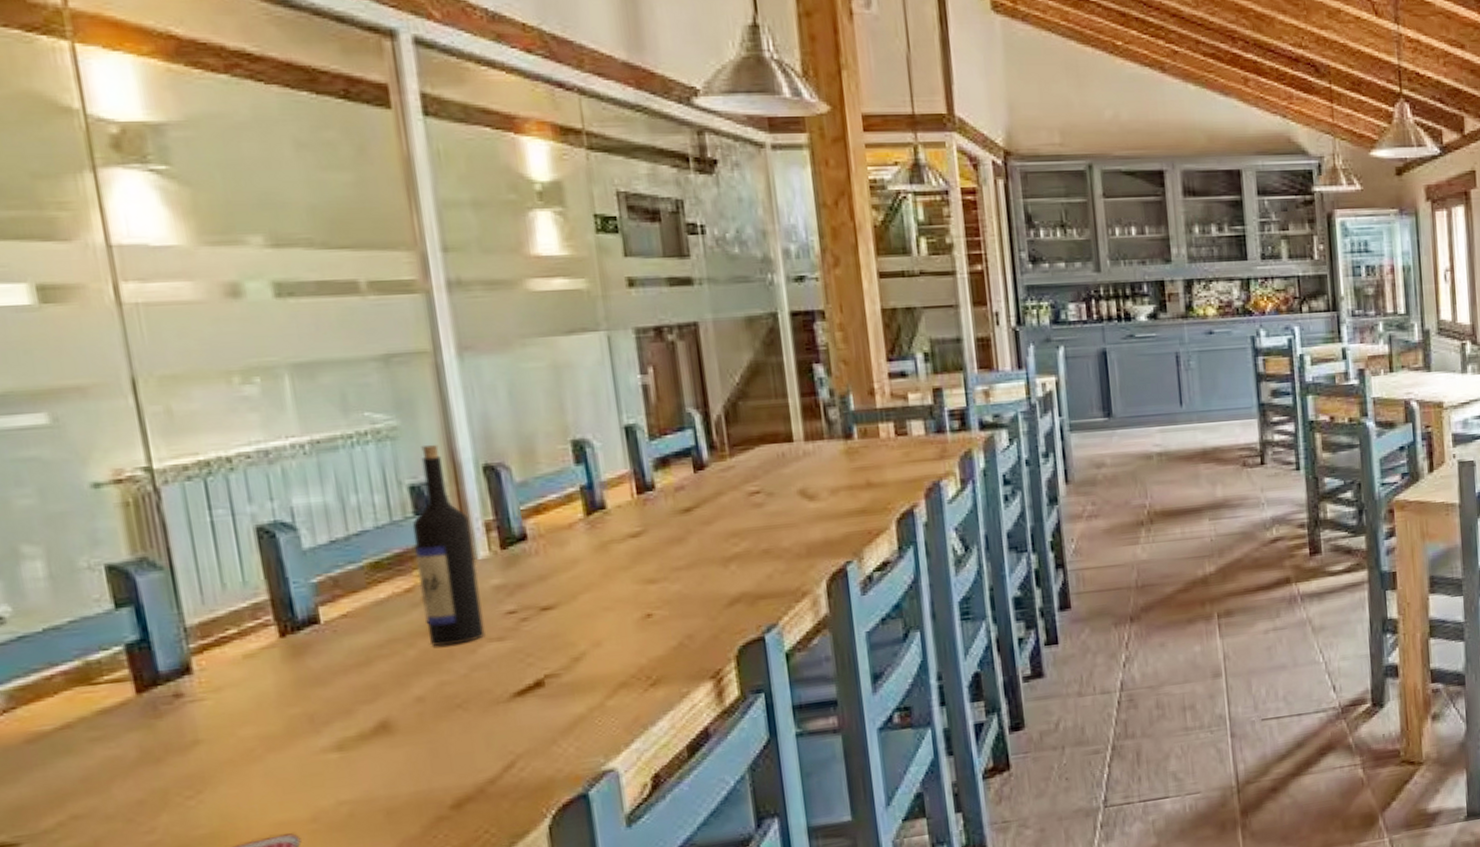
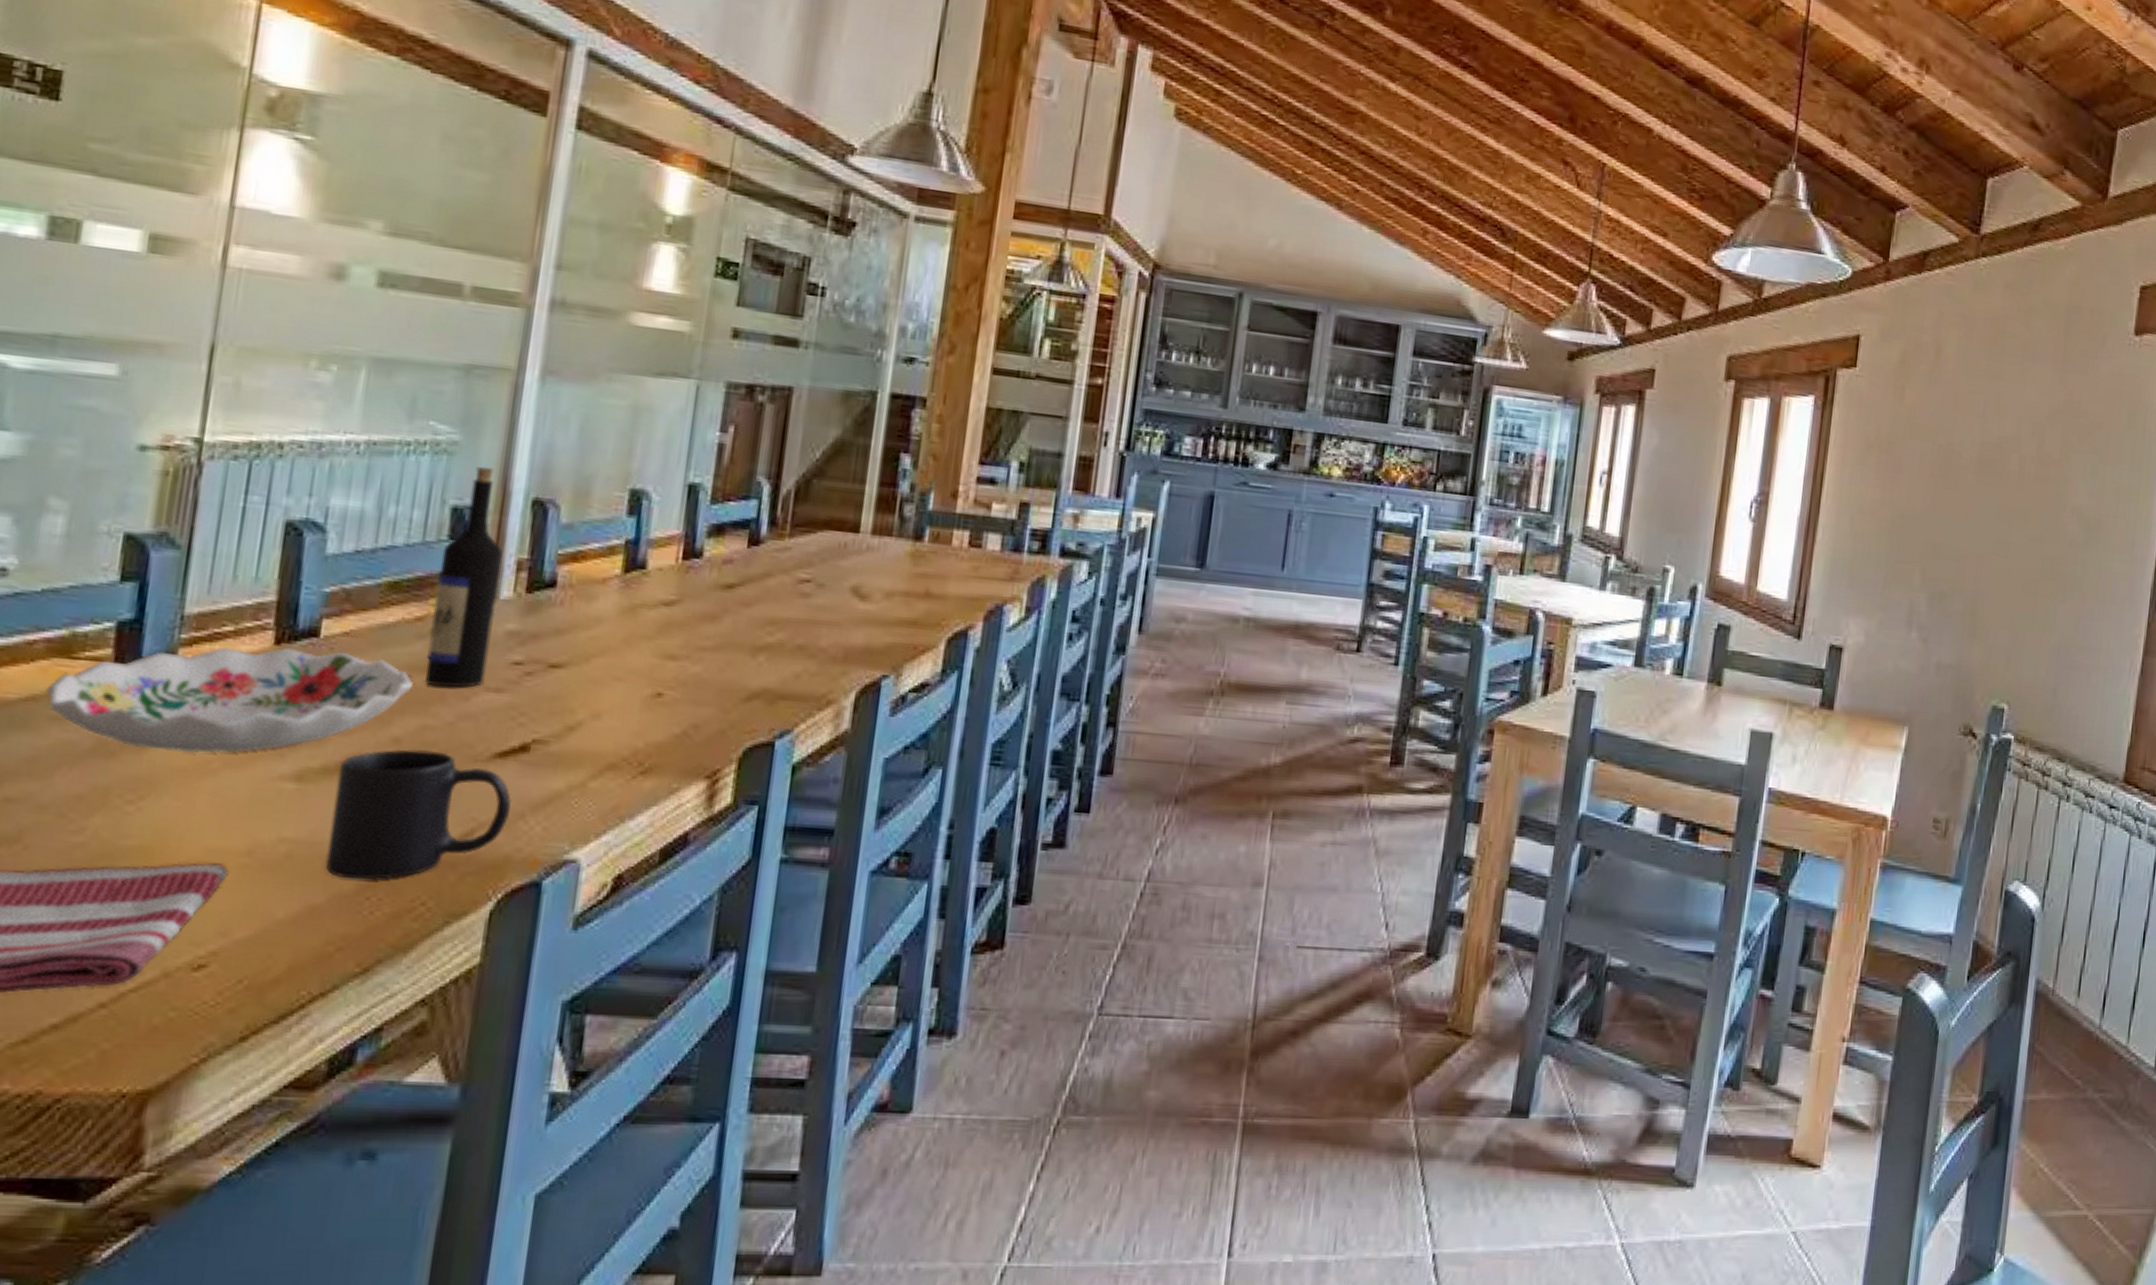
decorative bowl: none [77,632,420,750] -> present [45,647,413,754]
mug: none [373,700,543,824] -> present [325,749,512,880]

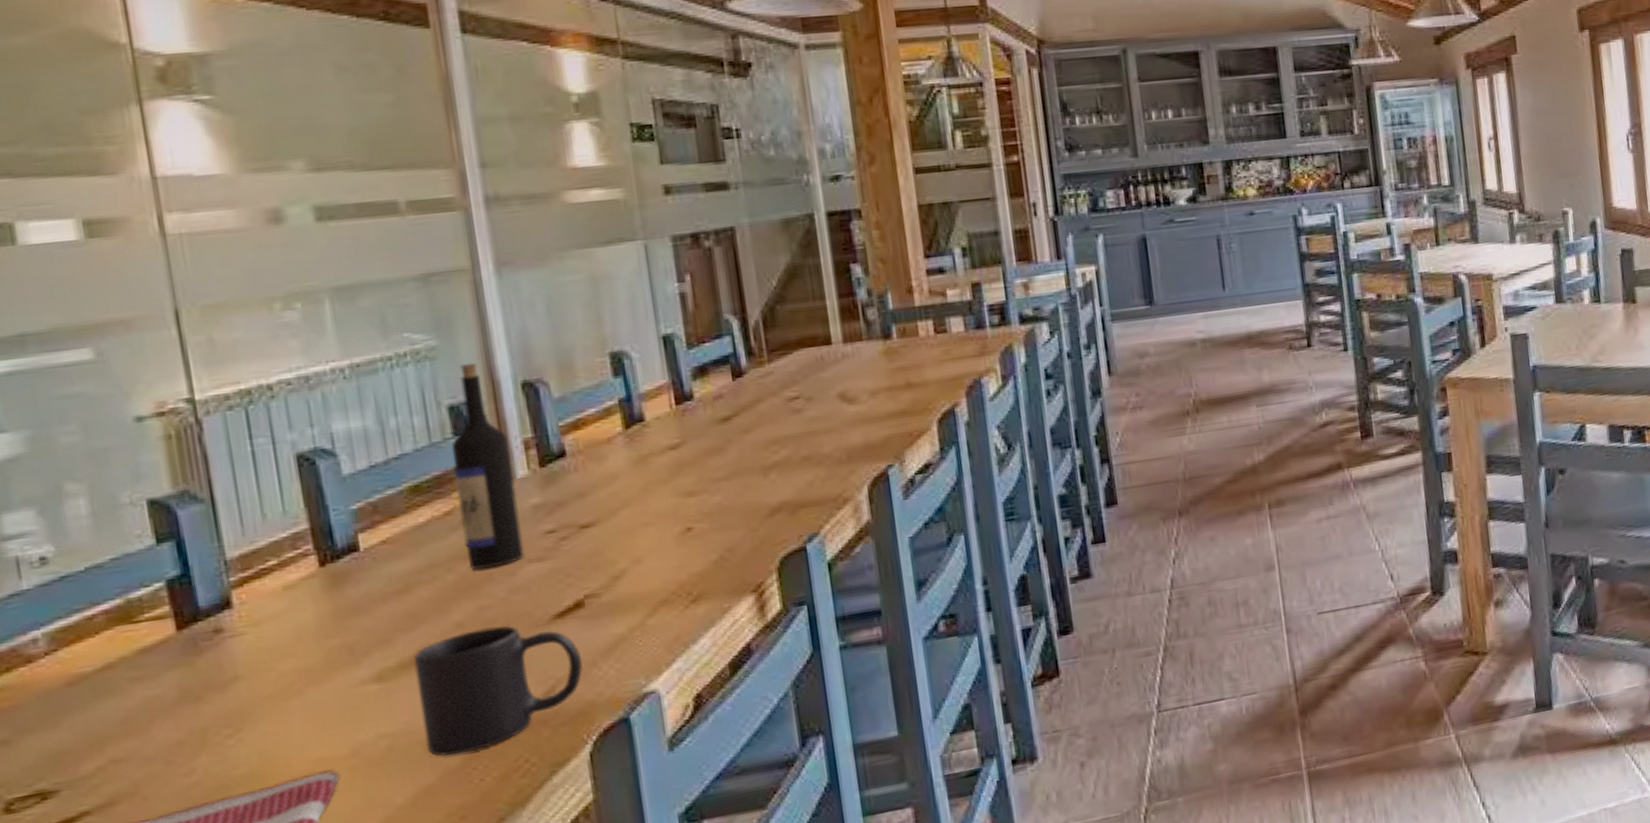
decorative bowl: present [45,647,413,754] -> none [118,557,459,688]

